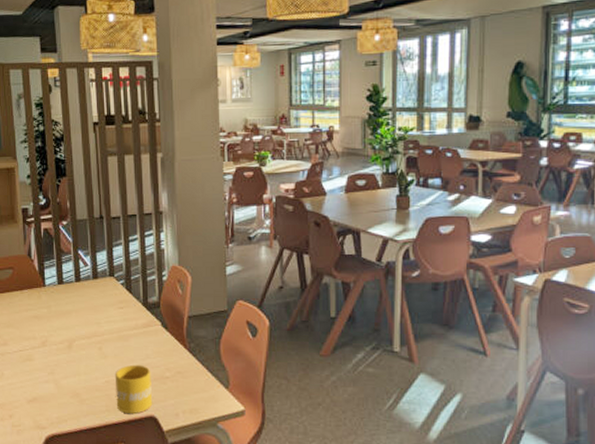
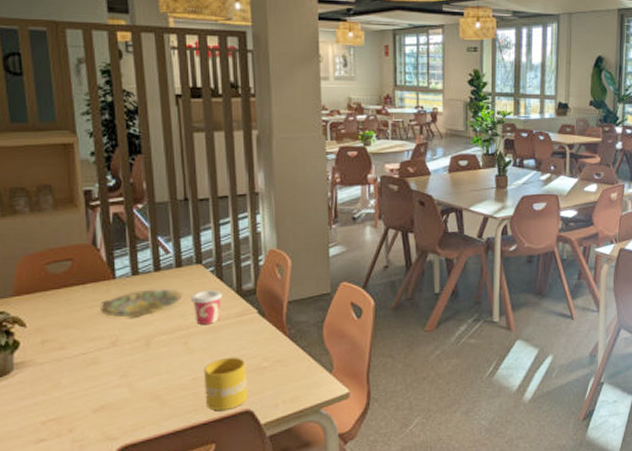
plate: none [34,297,99,322] -> present [101,288,184,318]
cup: none [105,301,132,332] -> present [191,289,223,324]

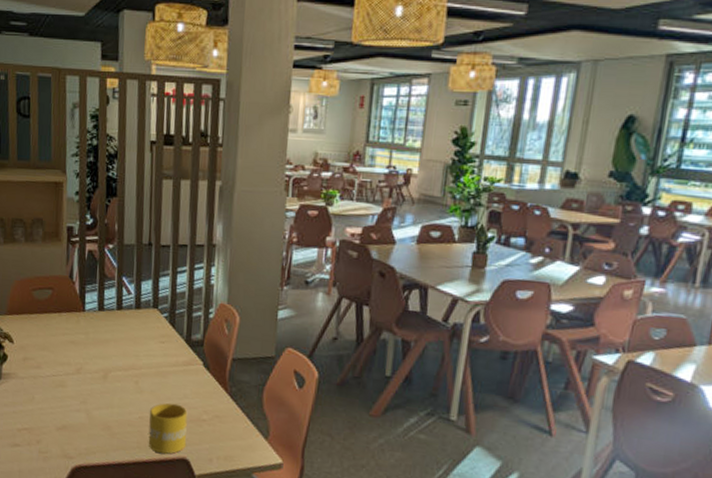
plate: present [101,288,184,318] -> none [70,325,139,351]
cup: present [191,289,223,324] -> none [145,334,174,368]

